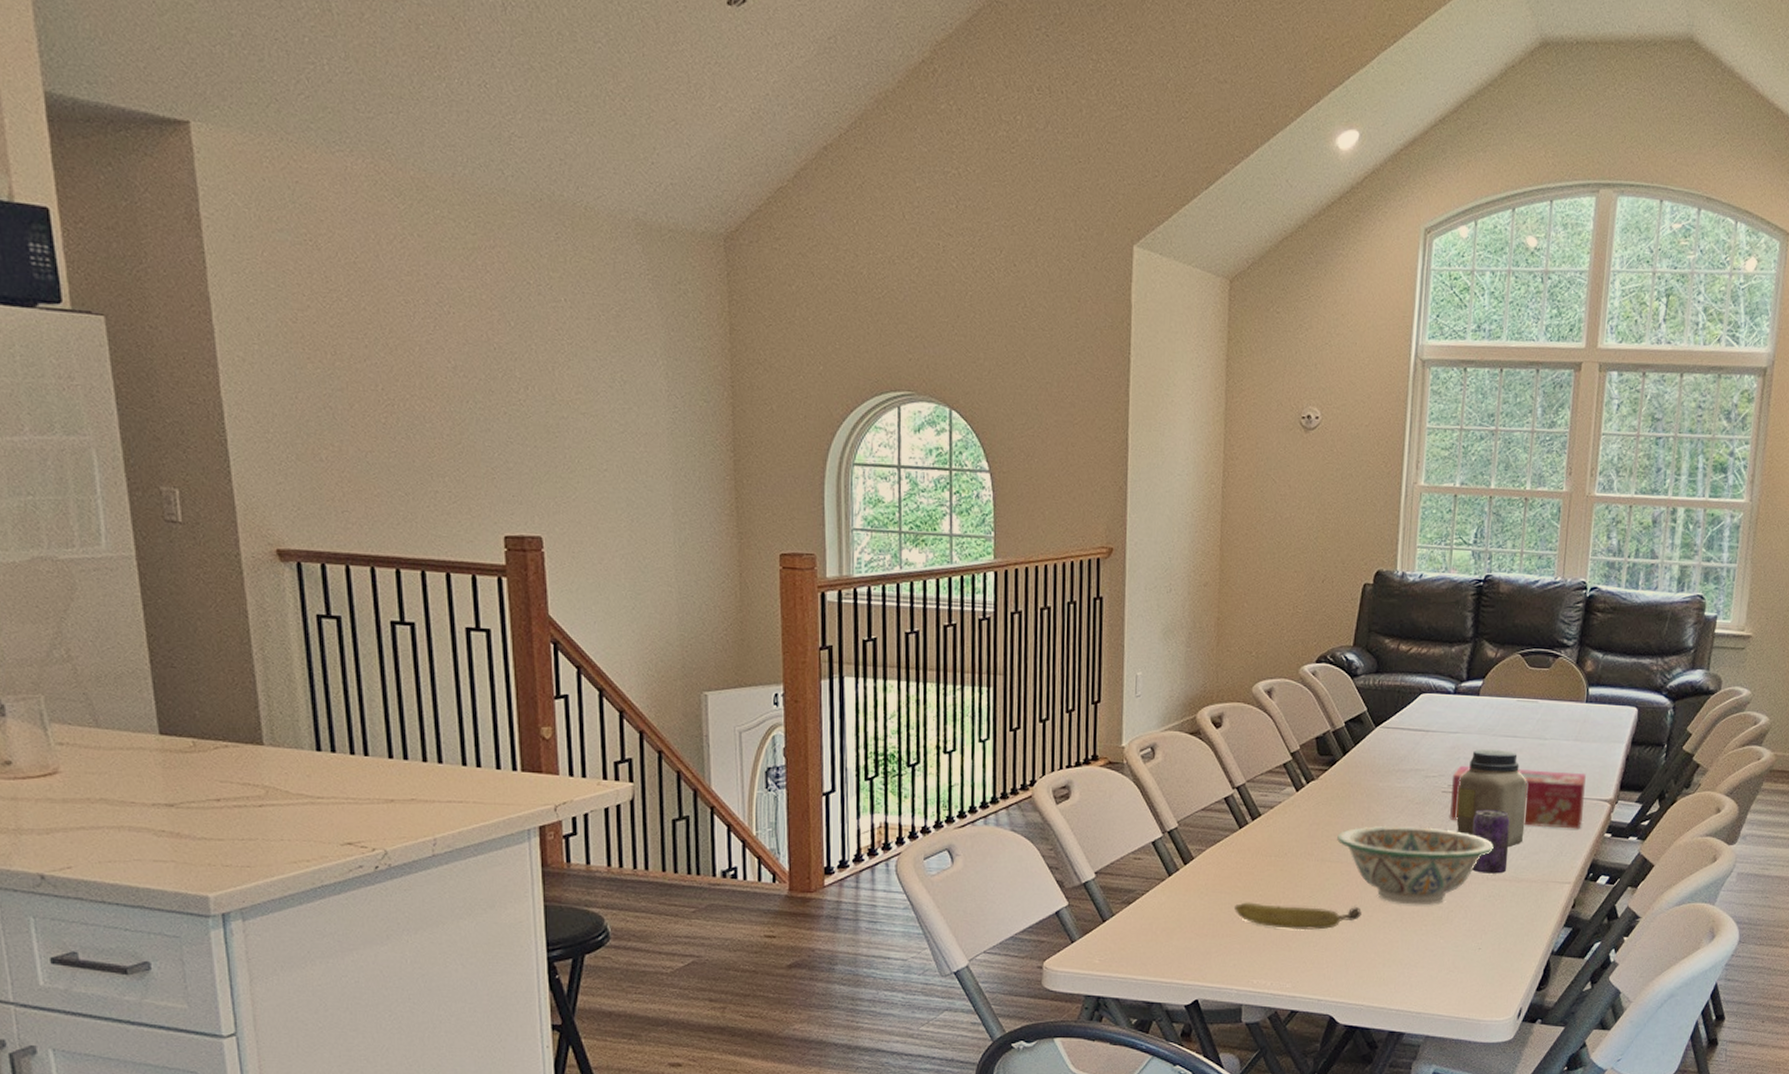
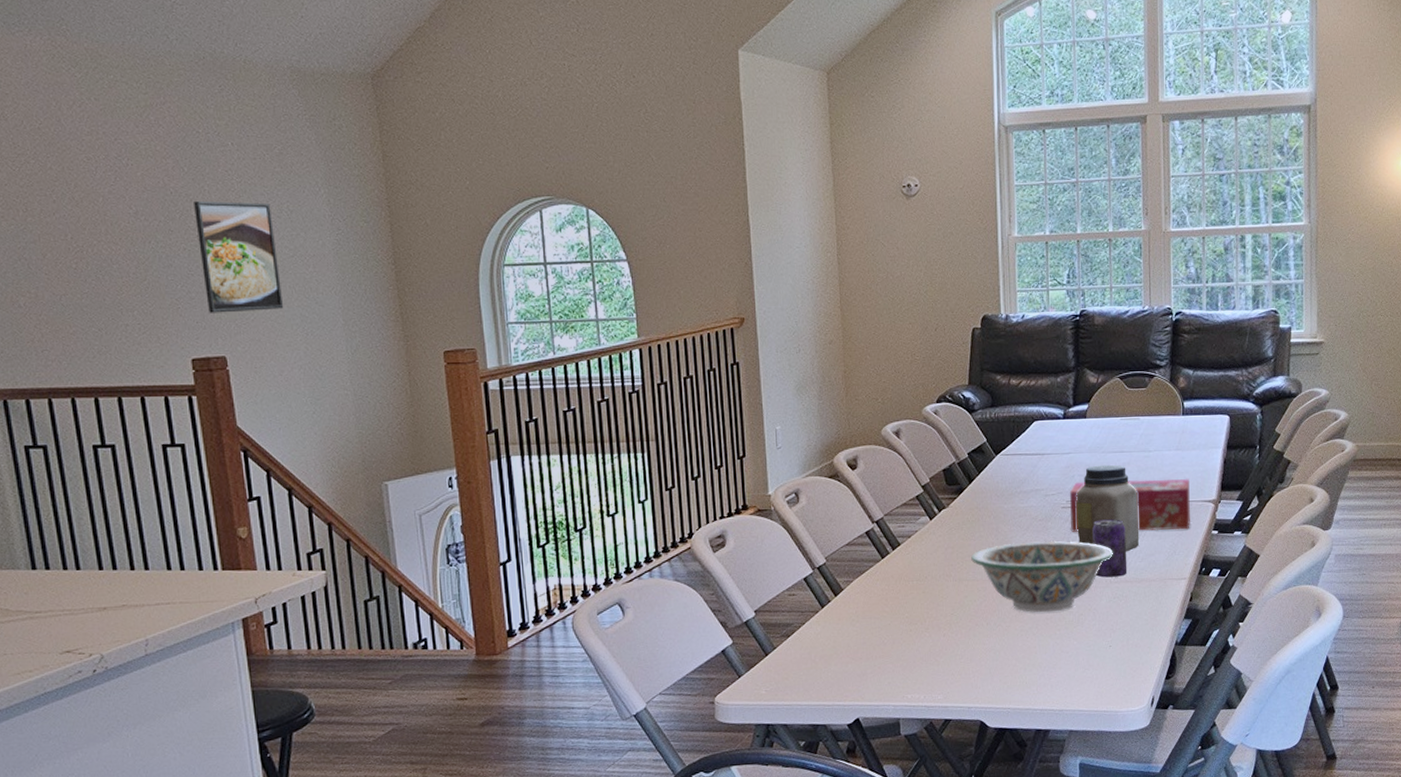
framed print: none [519,360,609,490] -> present [194,200,284,313]
fruit: present [1235,902,1362,931] -> none [884,619,1000,646]

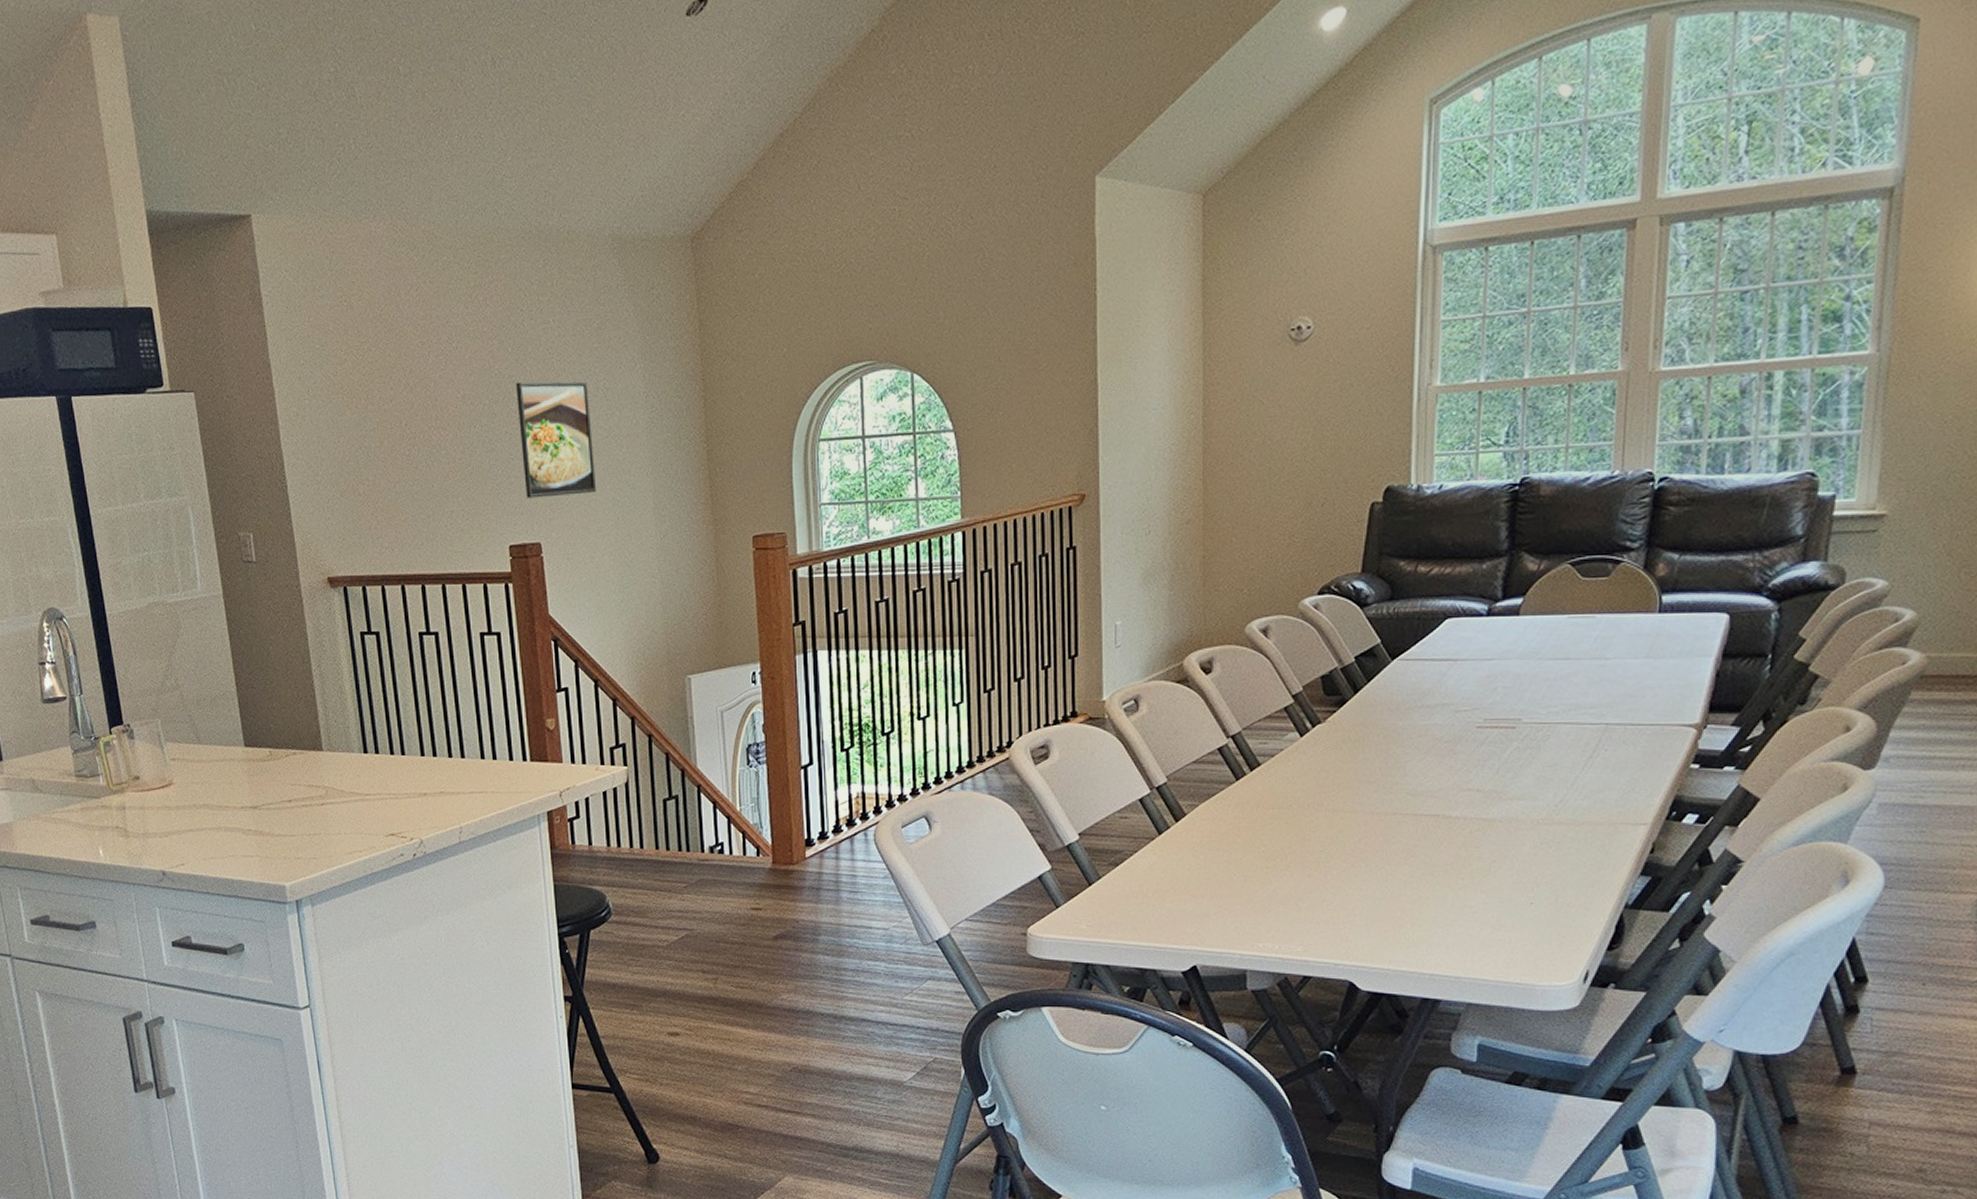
decorative bowl: present [971,541,1113,613] -> none [1351,768,1544,856]
tissue box: present [1069,478,1190,533] -> none [1486,694,1662,762]
jar: present [1076,464,1140,552] -> none [1496,675,1585,787]
beverage can: present [1092,519,1128,578] -> none [1517,744,1564,817]

